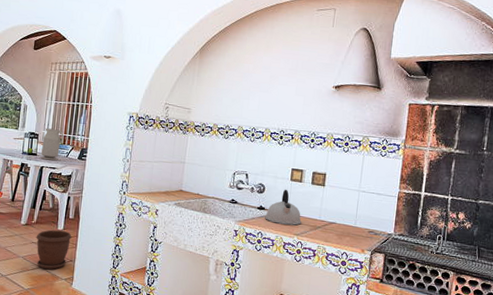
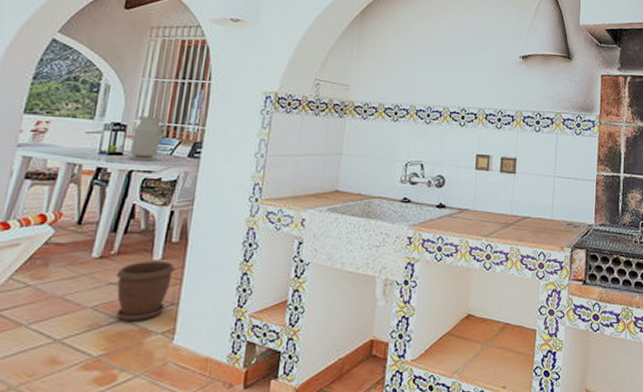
kettle: present [265,189,302,226] -> none [446,180,490,224]

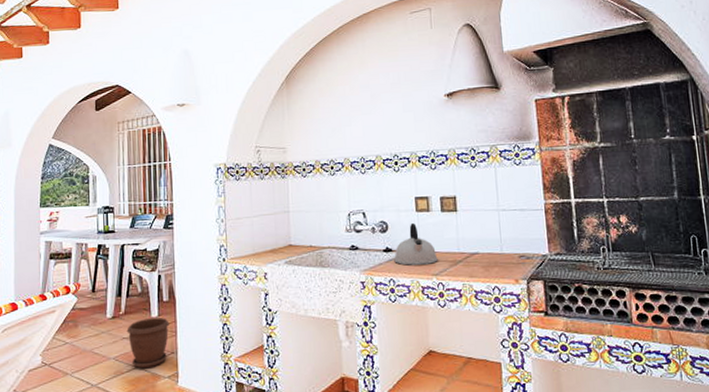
water jug: present [128,116,167,162] -> none [119,197,144,236]
kettle: none [446,180,490,224] -> present [394,222,438,266]

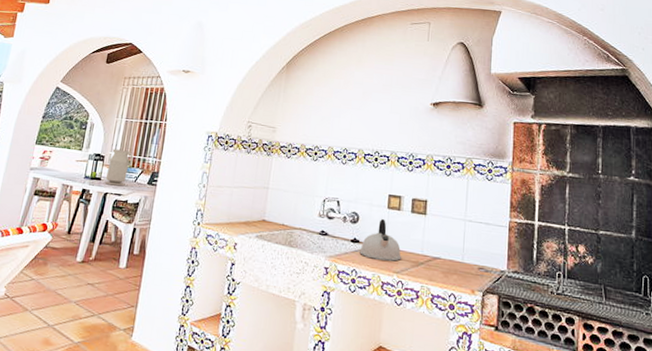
water jug: none [119,197,144,236] -> present [104,149,133,186]
flowerpot: present [126,318,169,369] -> none [91,268,135,318]

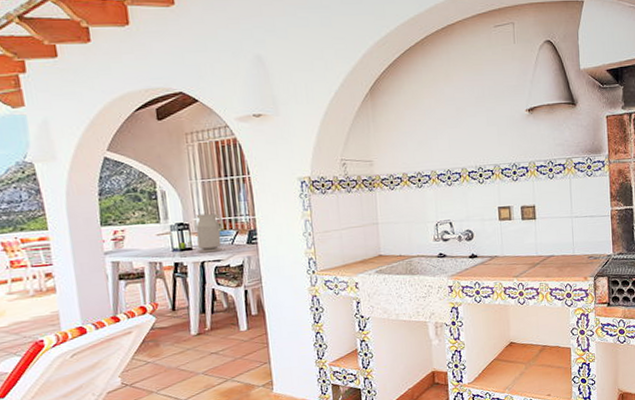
kettle: present [359,218,401,262] -> none [479,230,519,270]

